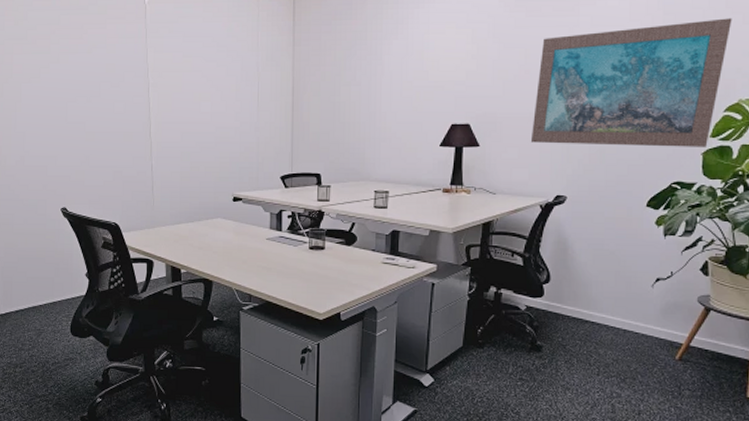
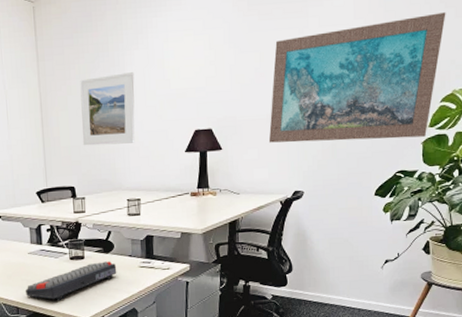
keyboard: none [259,254,358,292] -> present [25,261,117,301]
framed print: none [332,62,391,133] -> present [80,72,135,146]

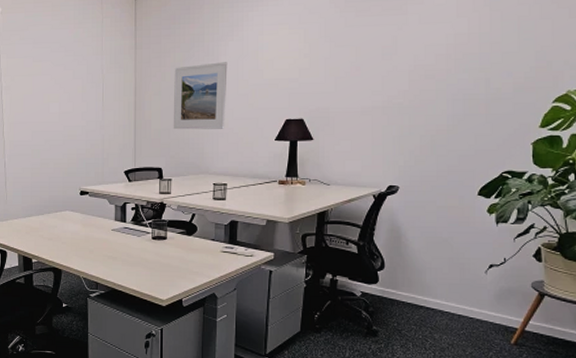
keyboard: present [25,261,117,301] -> none [105,243,199,280]
wall art: present [268,12,446,143] -> none [362,13,559,138]

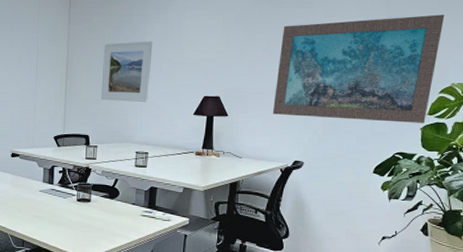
wall art: none [362,13,559,138] -> present [272,14,445,123]

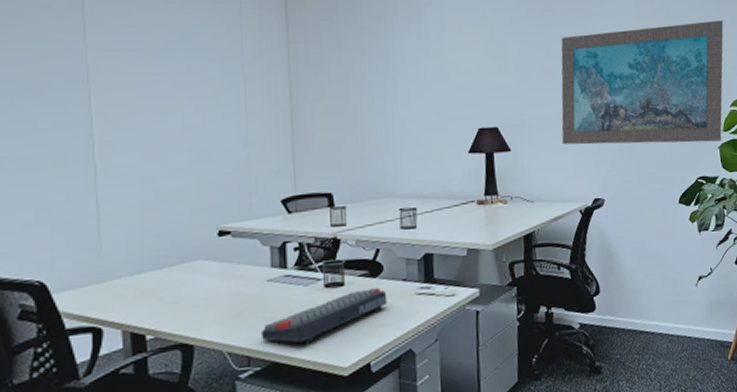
keyboard: none [32,206,120,239] -> present [260,288,388,345]
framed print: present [100,41,153,102] -> none [340,61,409,144]

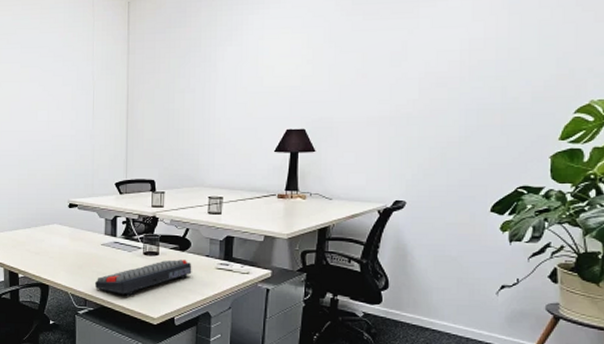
wall art: present [561,20,724,145] -> none [368,16,583,150]

